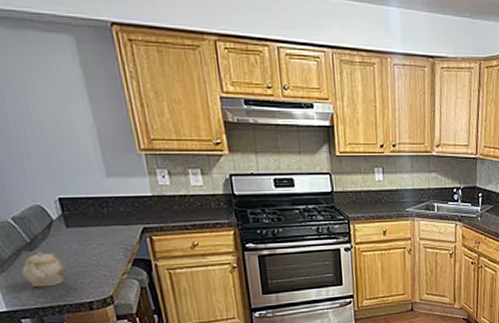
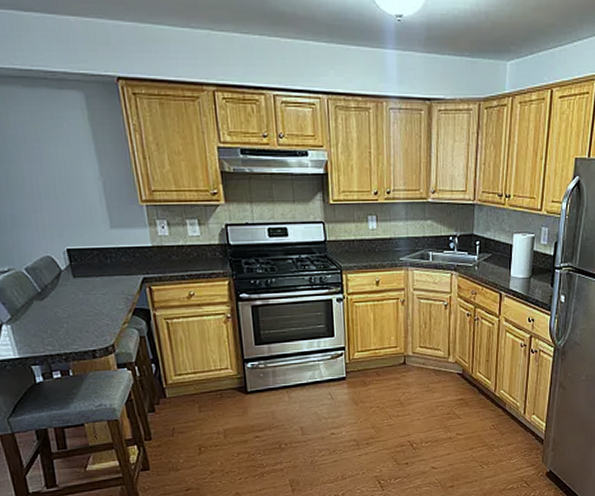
teapot: present [21,252,67,288] -> none [33,301,73,336]

